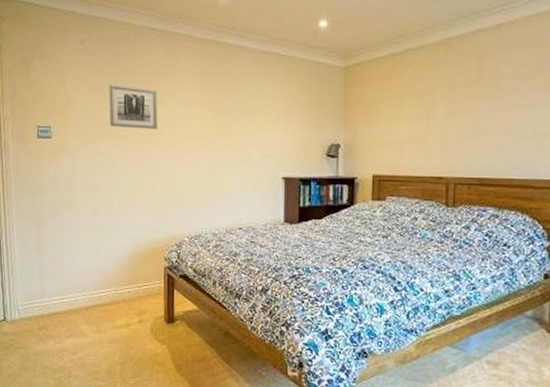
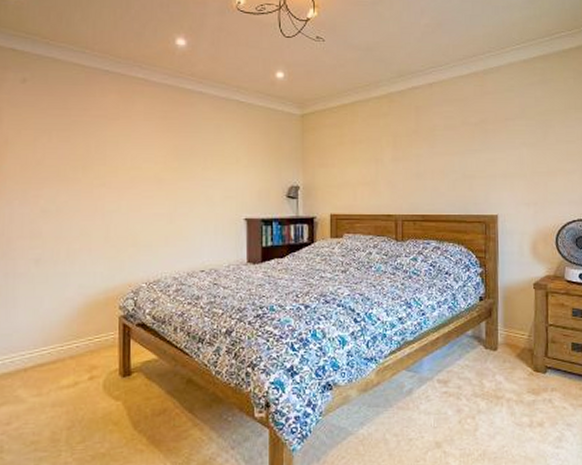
wall art: present [109,84,158,129] -> none [55,125,112,172]

